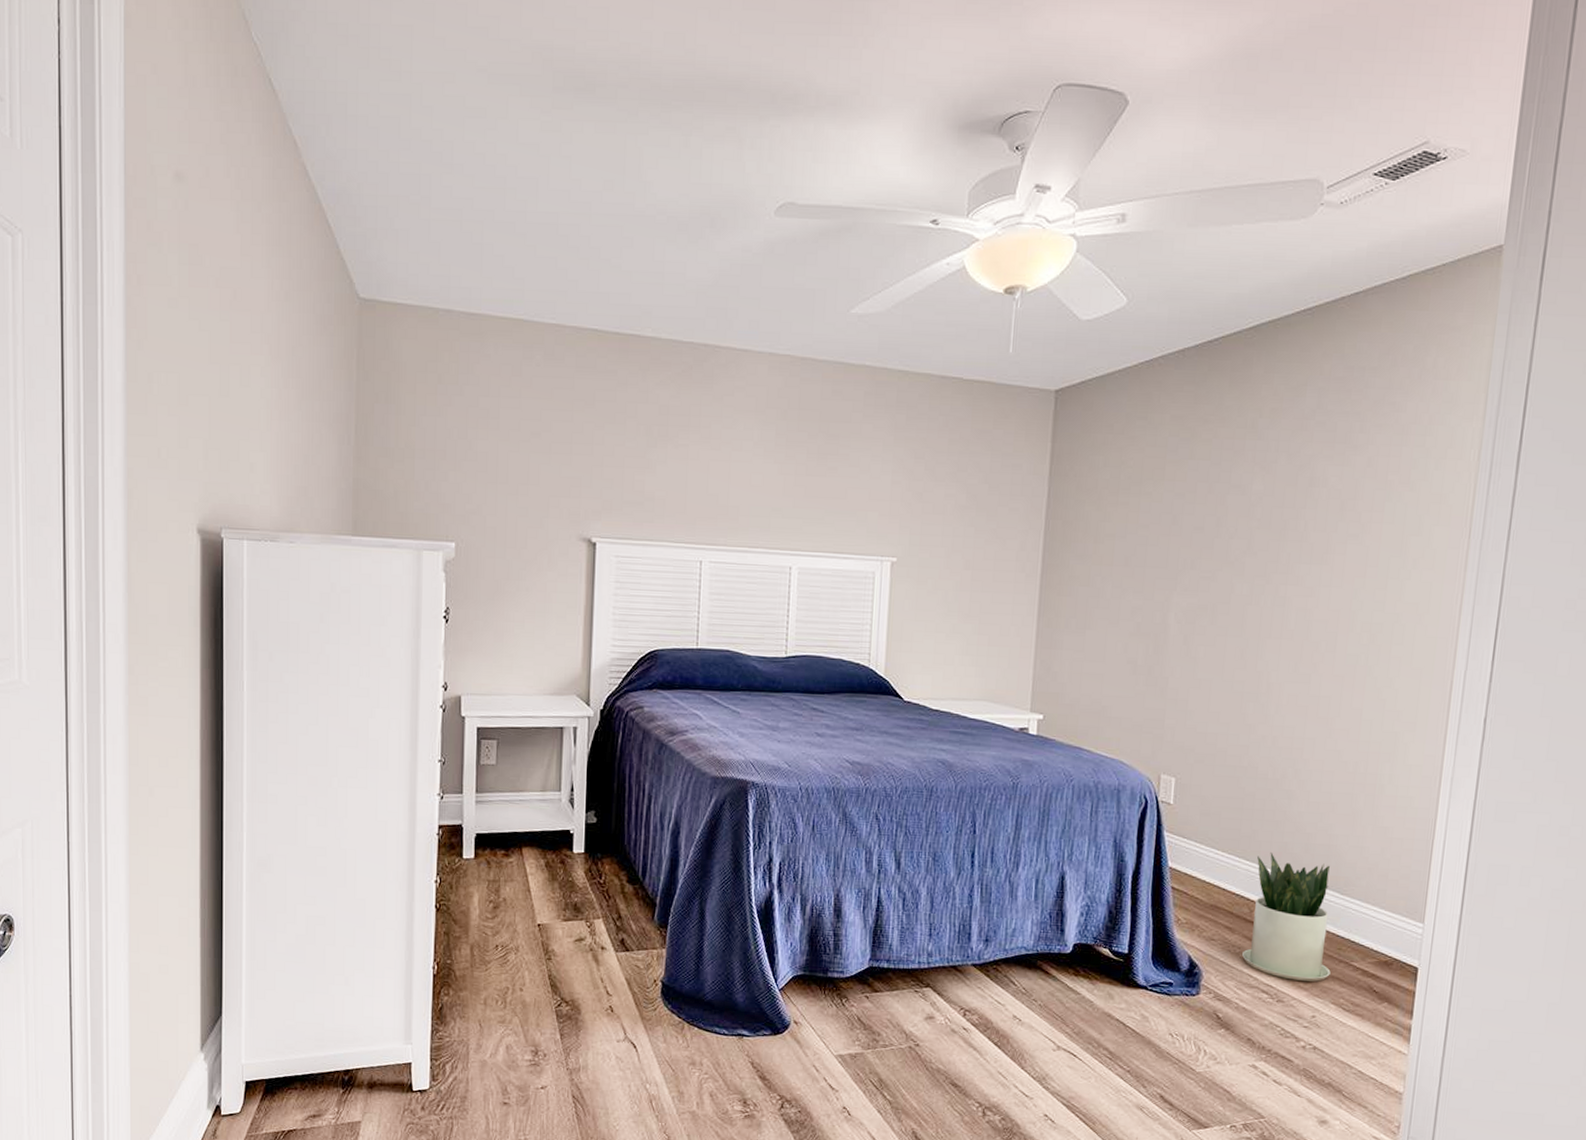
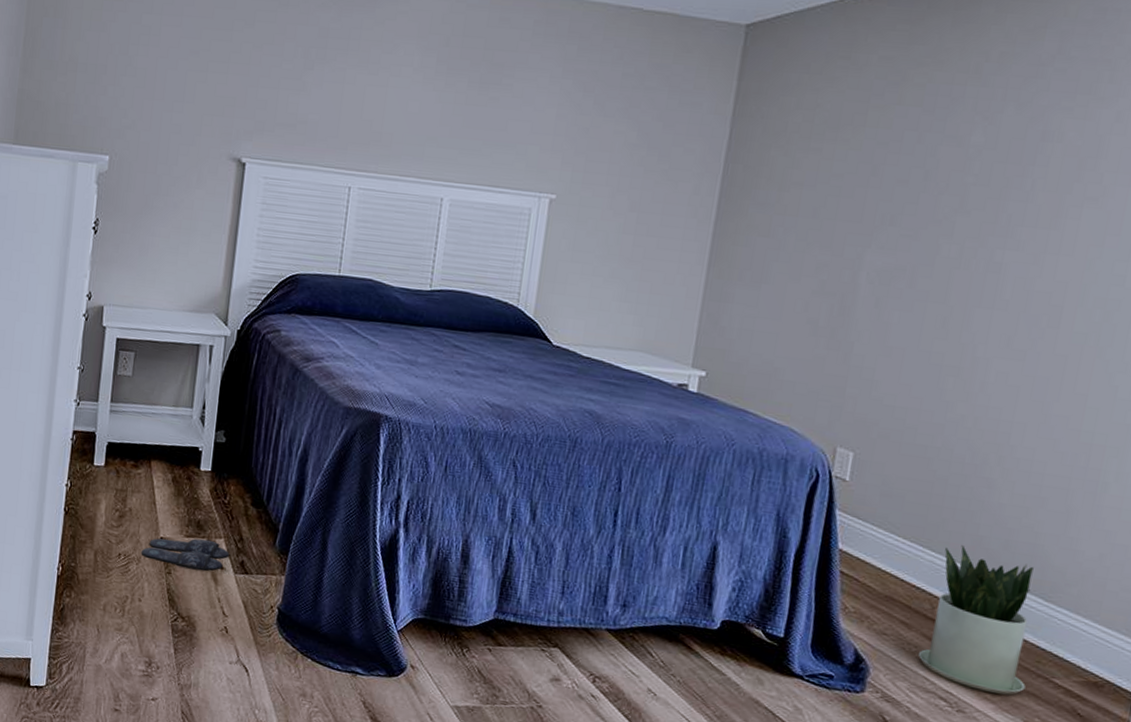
slippers: none [519,921,609,953] -> present [141,538,229,571]

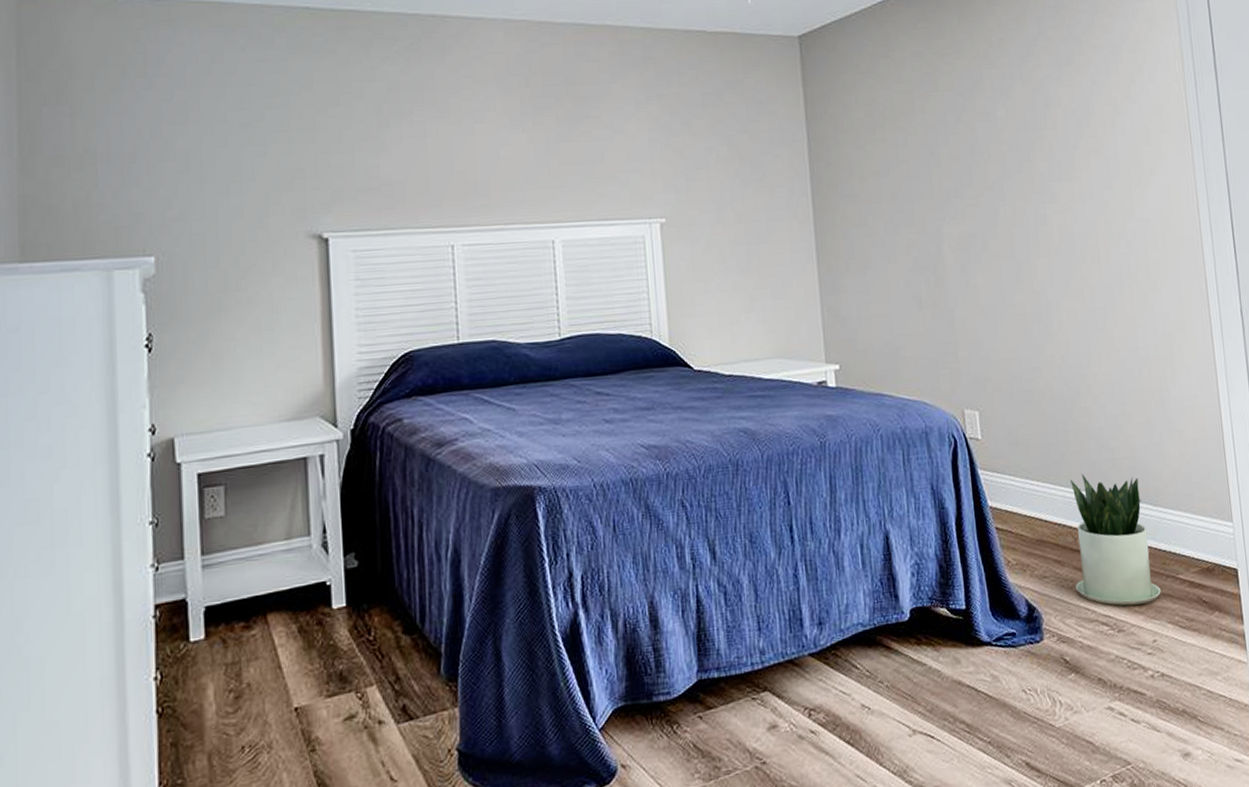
slippers: present [141,538,229,571] -> none [271,691,386,740]

